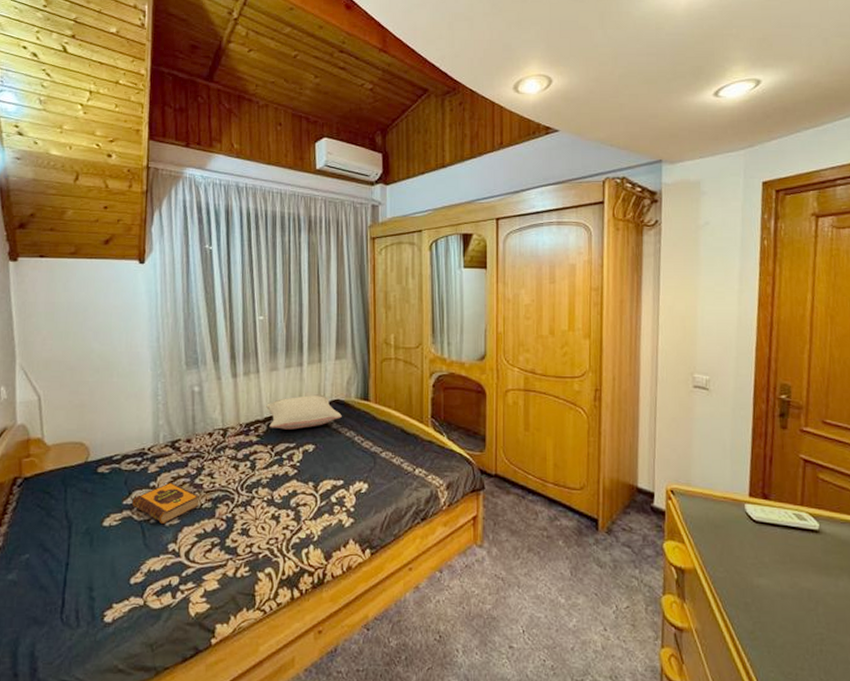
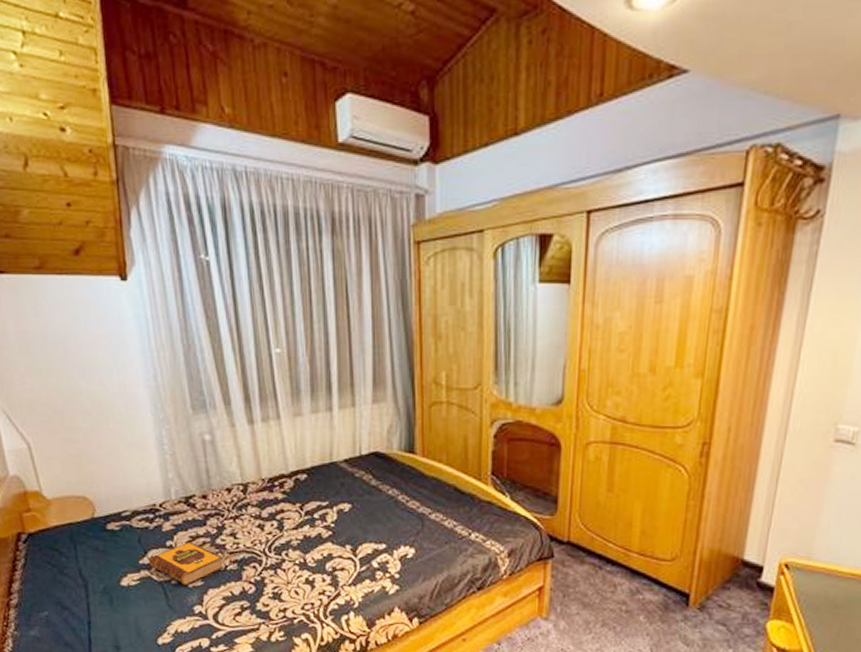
pillow: present [266,394,342,430] -> none [291,445,382,486]

